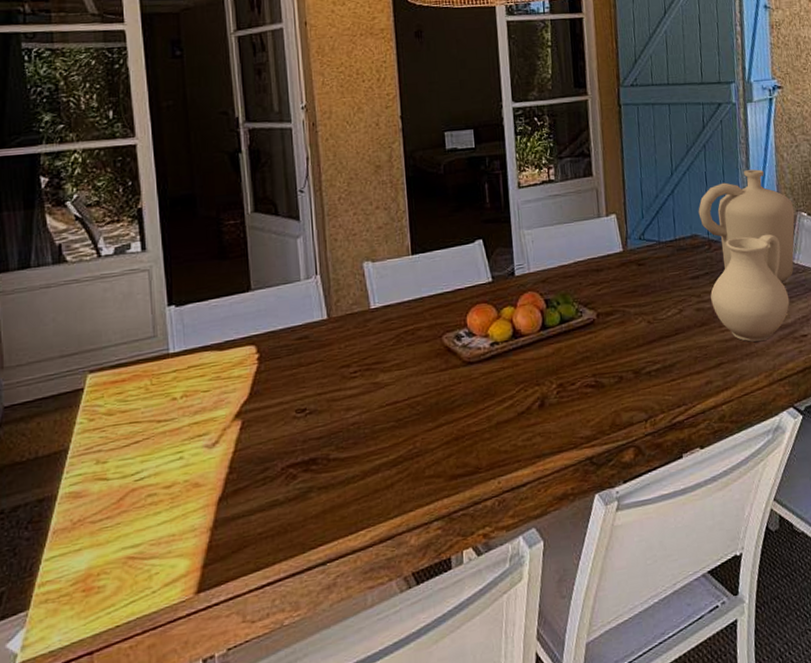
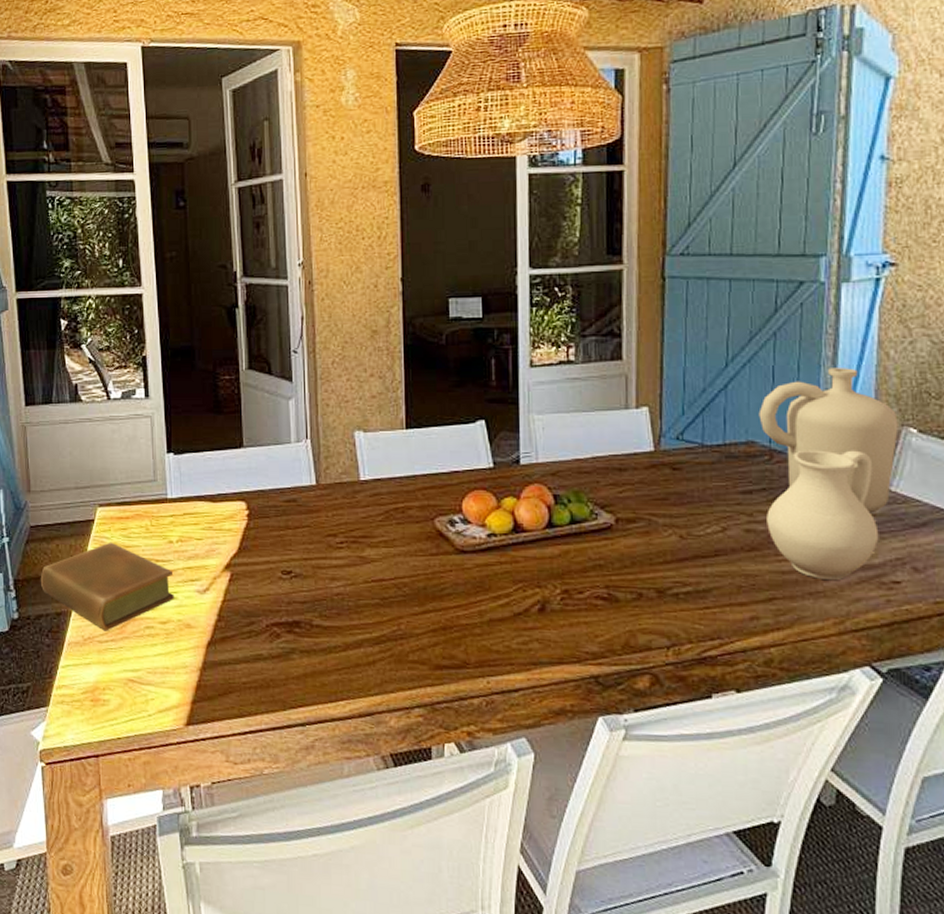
book: none [17,409,179,510] -> present [40,542,174,631]

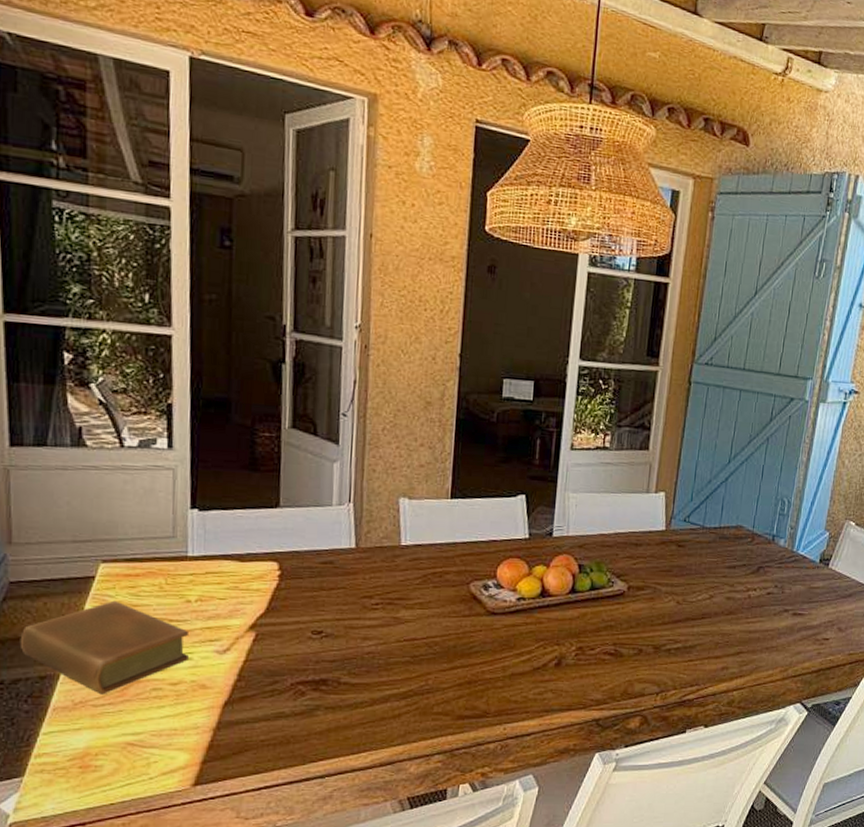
water jug: present [758,368,899,514] -> none [748,470,844,586]
pitcher: present [767,450,879,581] -> none [743,534,823,638]

